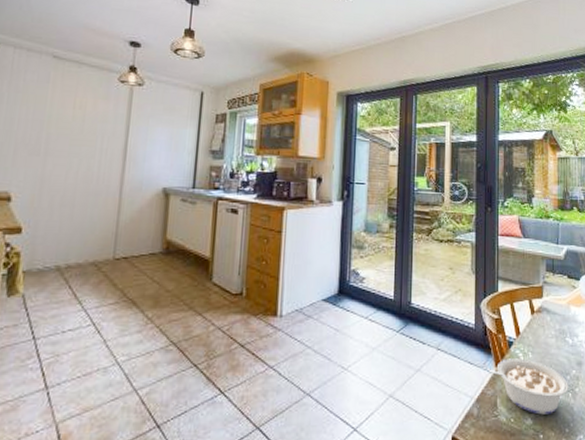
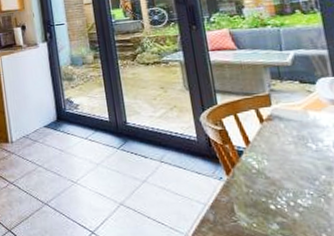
legume: present [487,358,568,415] -> none [217,166,319,220]

